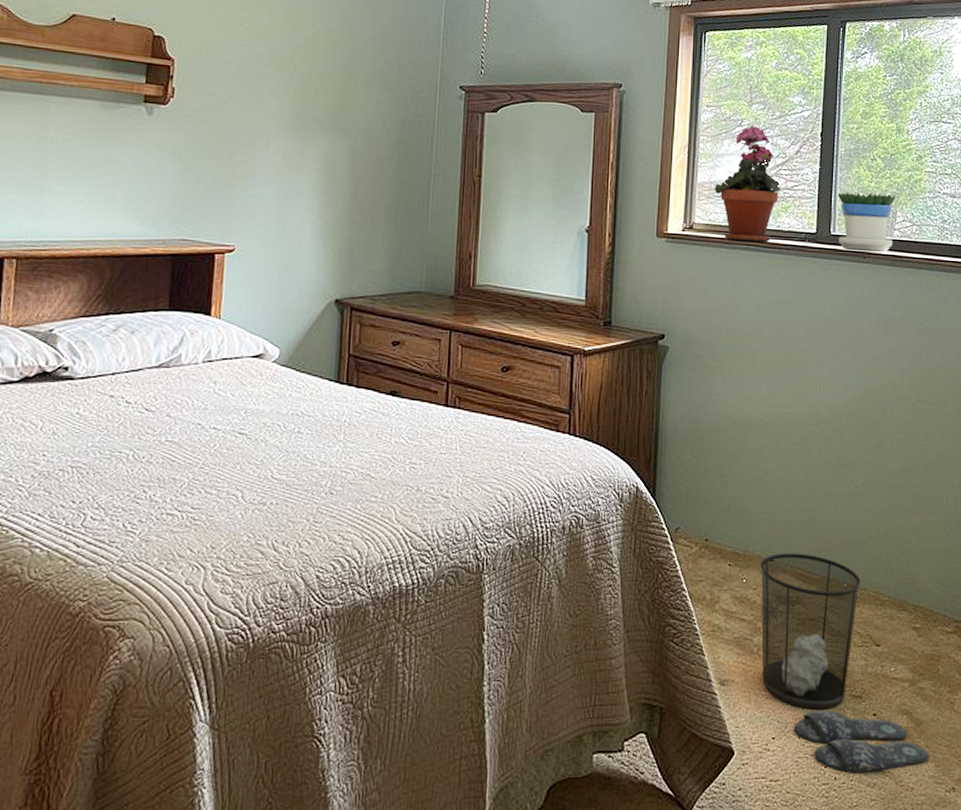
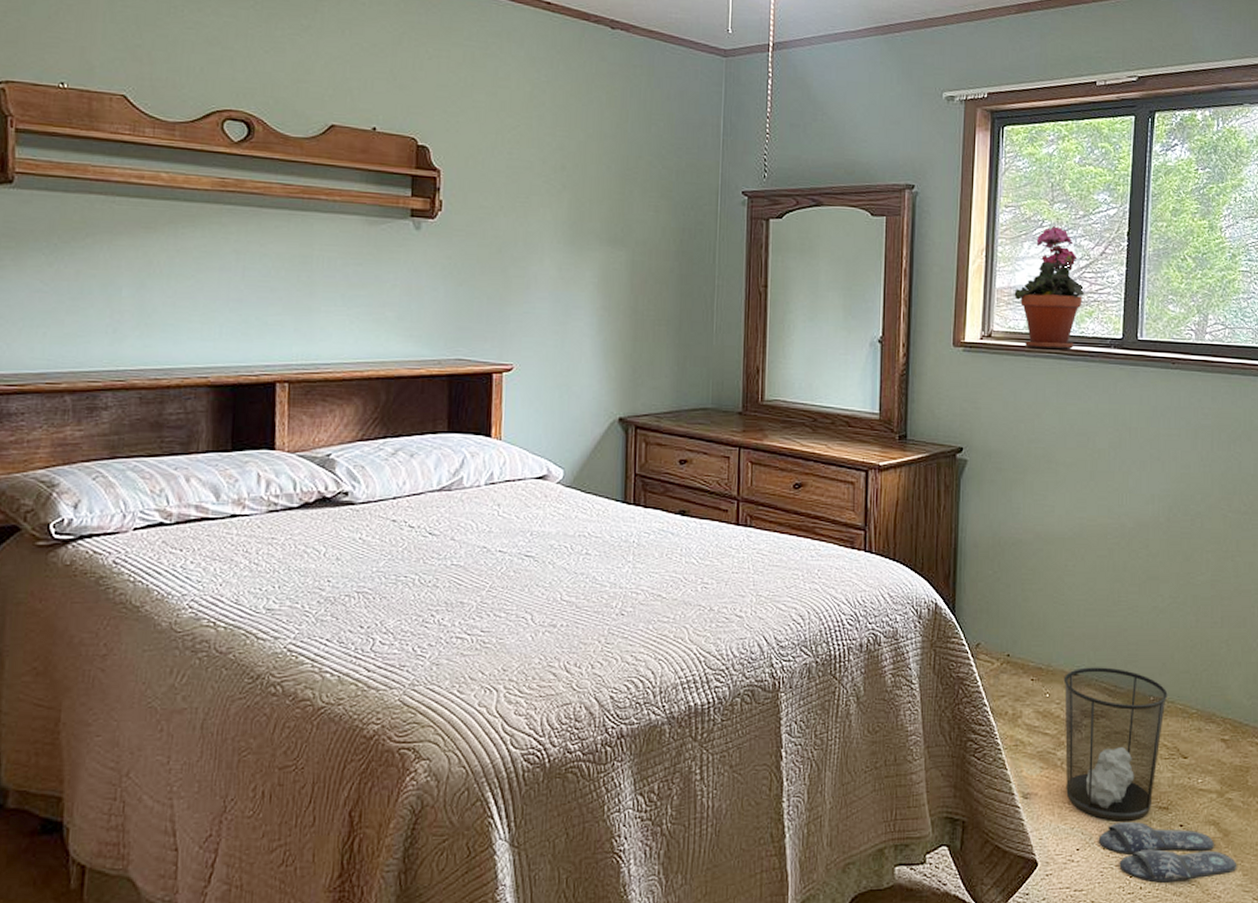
flowerpot: present [838,192,896,253] -> none [1146,295,1208,358]

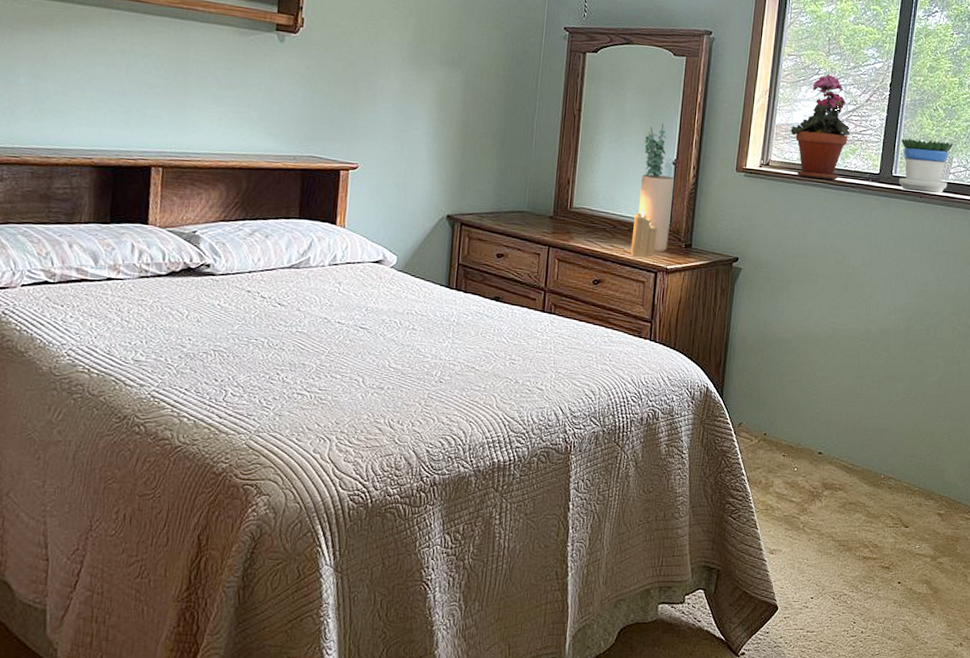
candle: none [835,397,865,455] -> present [630,209,658,258]
vase: none [842,295,882,448] -> present [638,123,675,253]
waste bin: present [1063,667,1168,821] -> none [805,447,896,577]
slippers: present [1099,821,1237,883] -> none [830,577,943,629]
flowerpot: none [1146,295,1208,358] -> present [899,138,953,194]

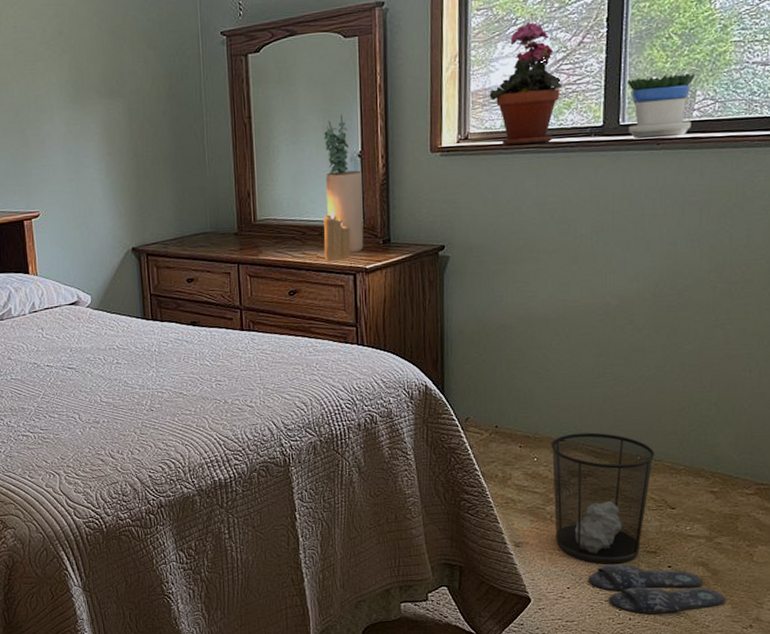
waste bin: none [805,447,896,577] -> present [550,432,655,564]
slippers: none [830,577,943,629] -> present [589,564,726,615]

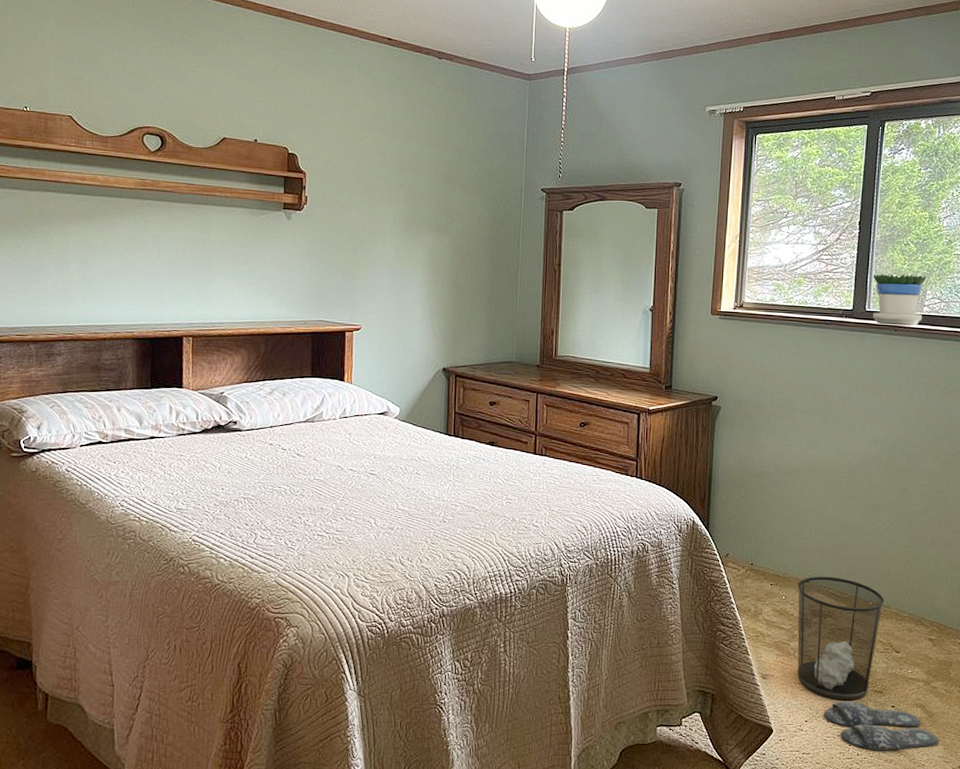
candle: present [323,210,351,262] -> none [613,354,638,401]
vase: present [324,114,364,254] -> none [619,273,653,395]
potted plant: present [489,22,563,147] -> none [762,217,822,319]

